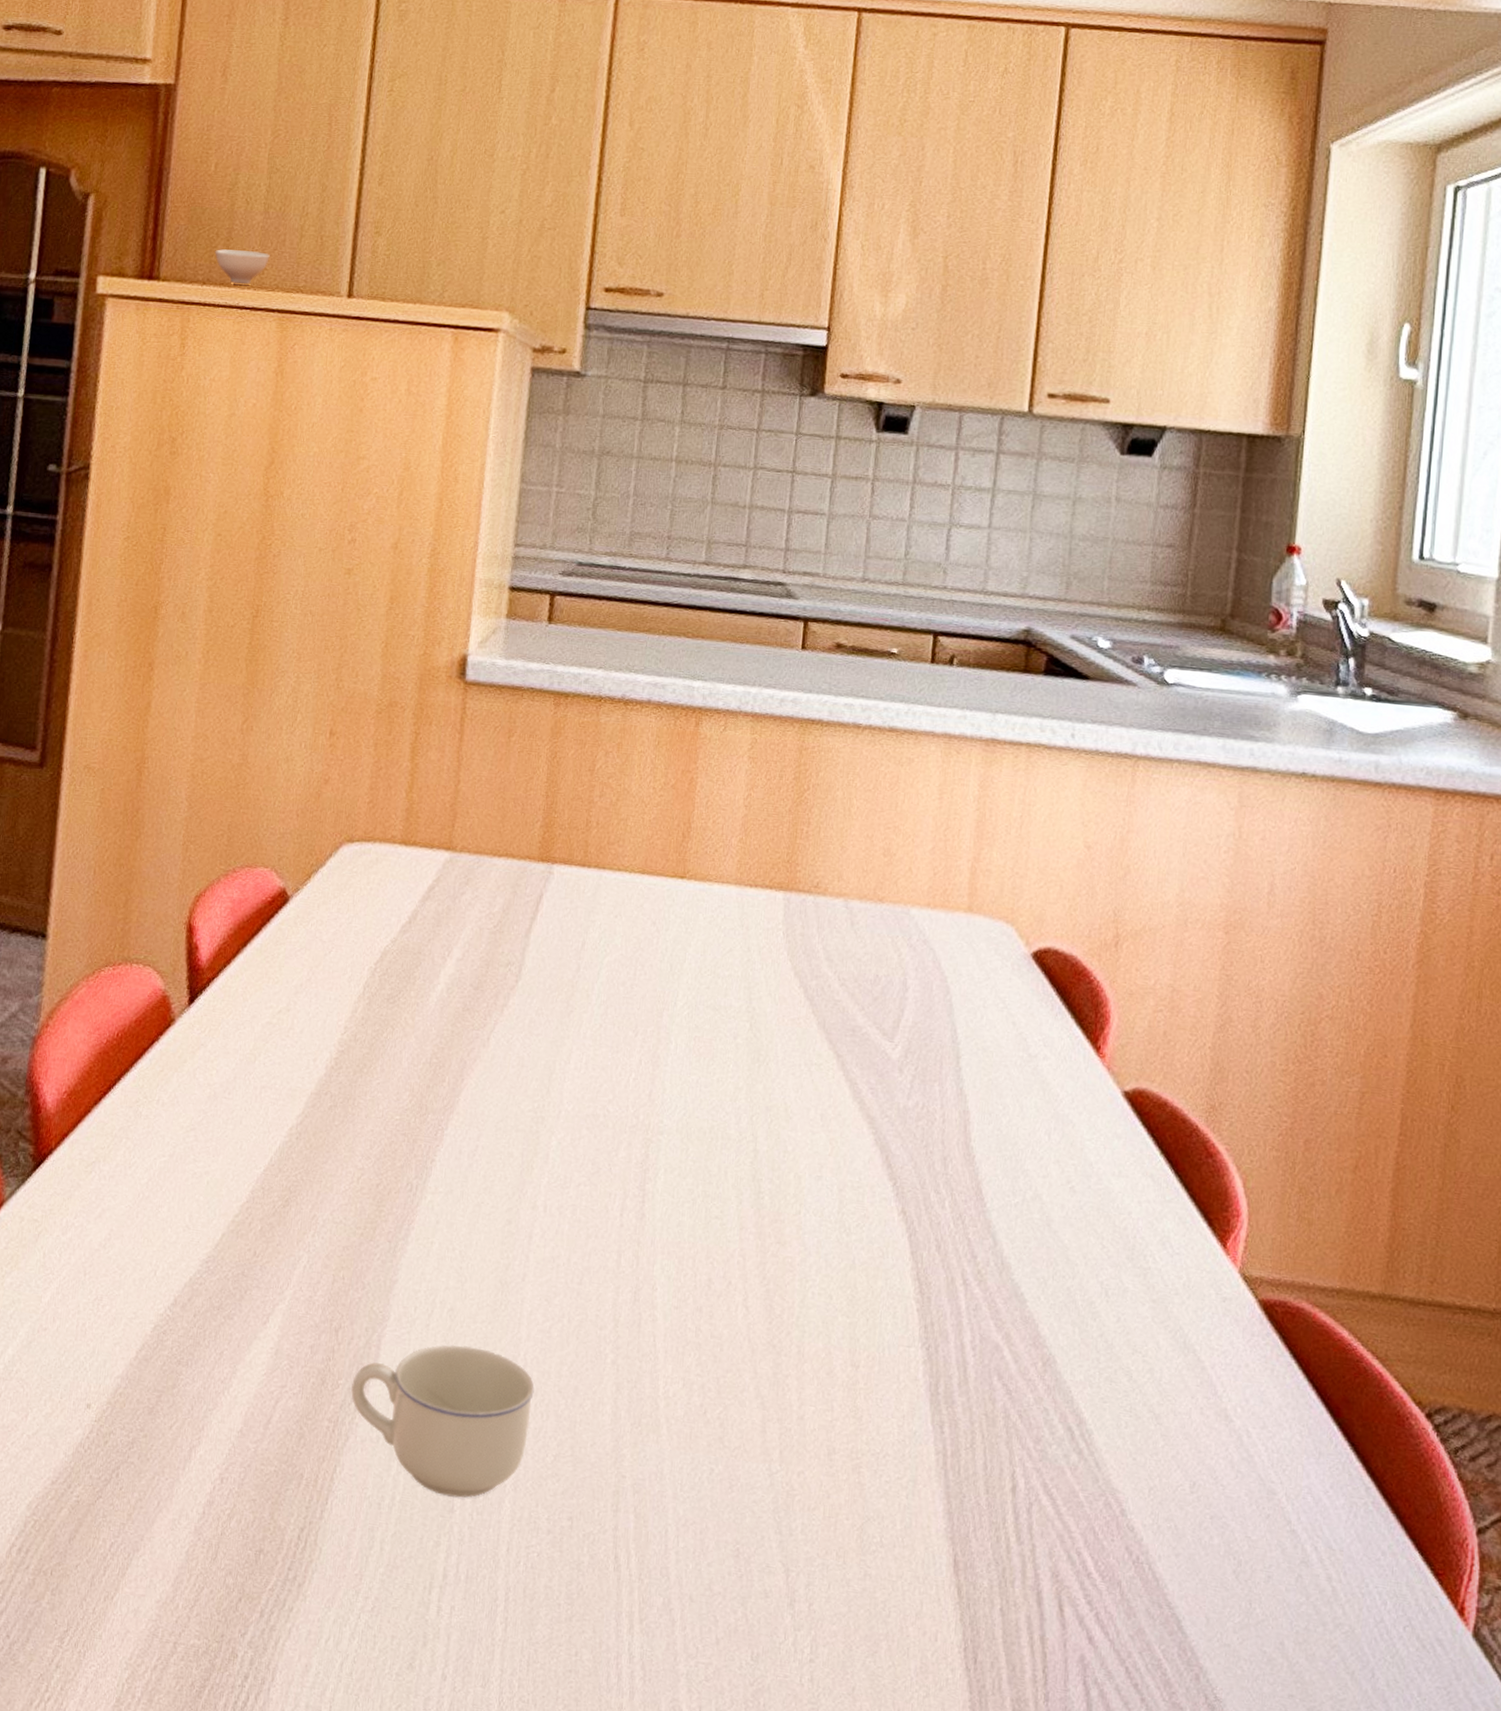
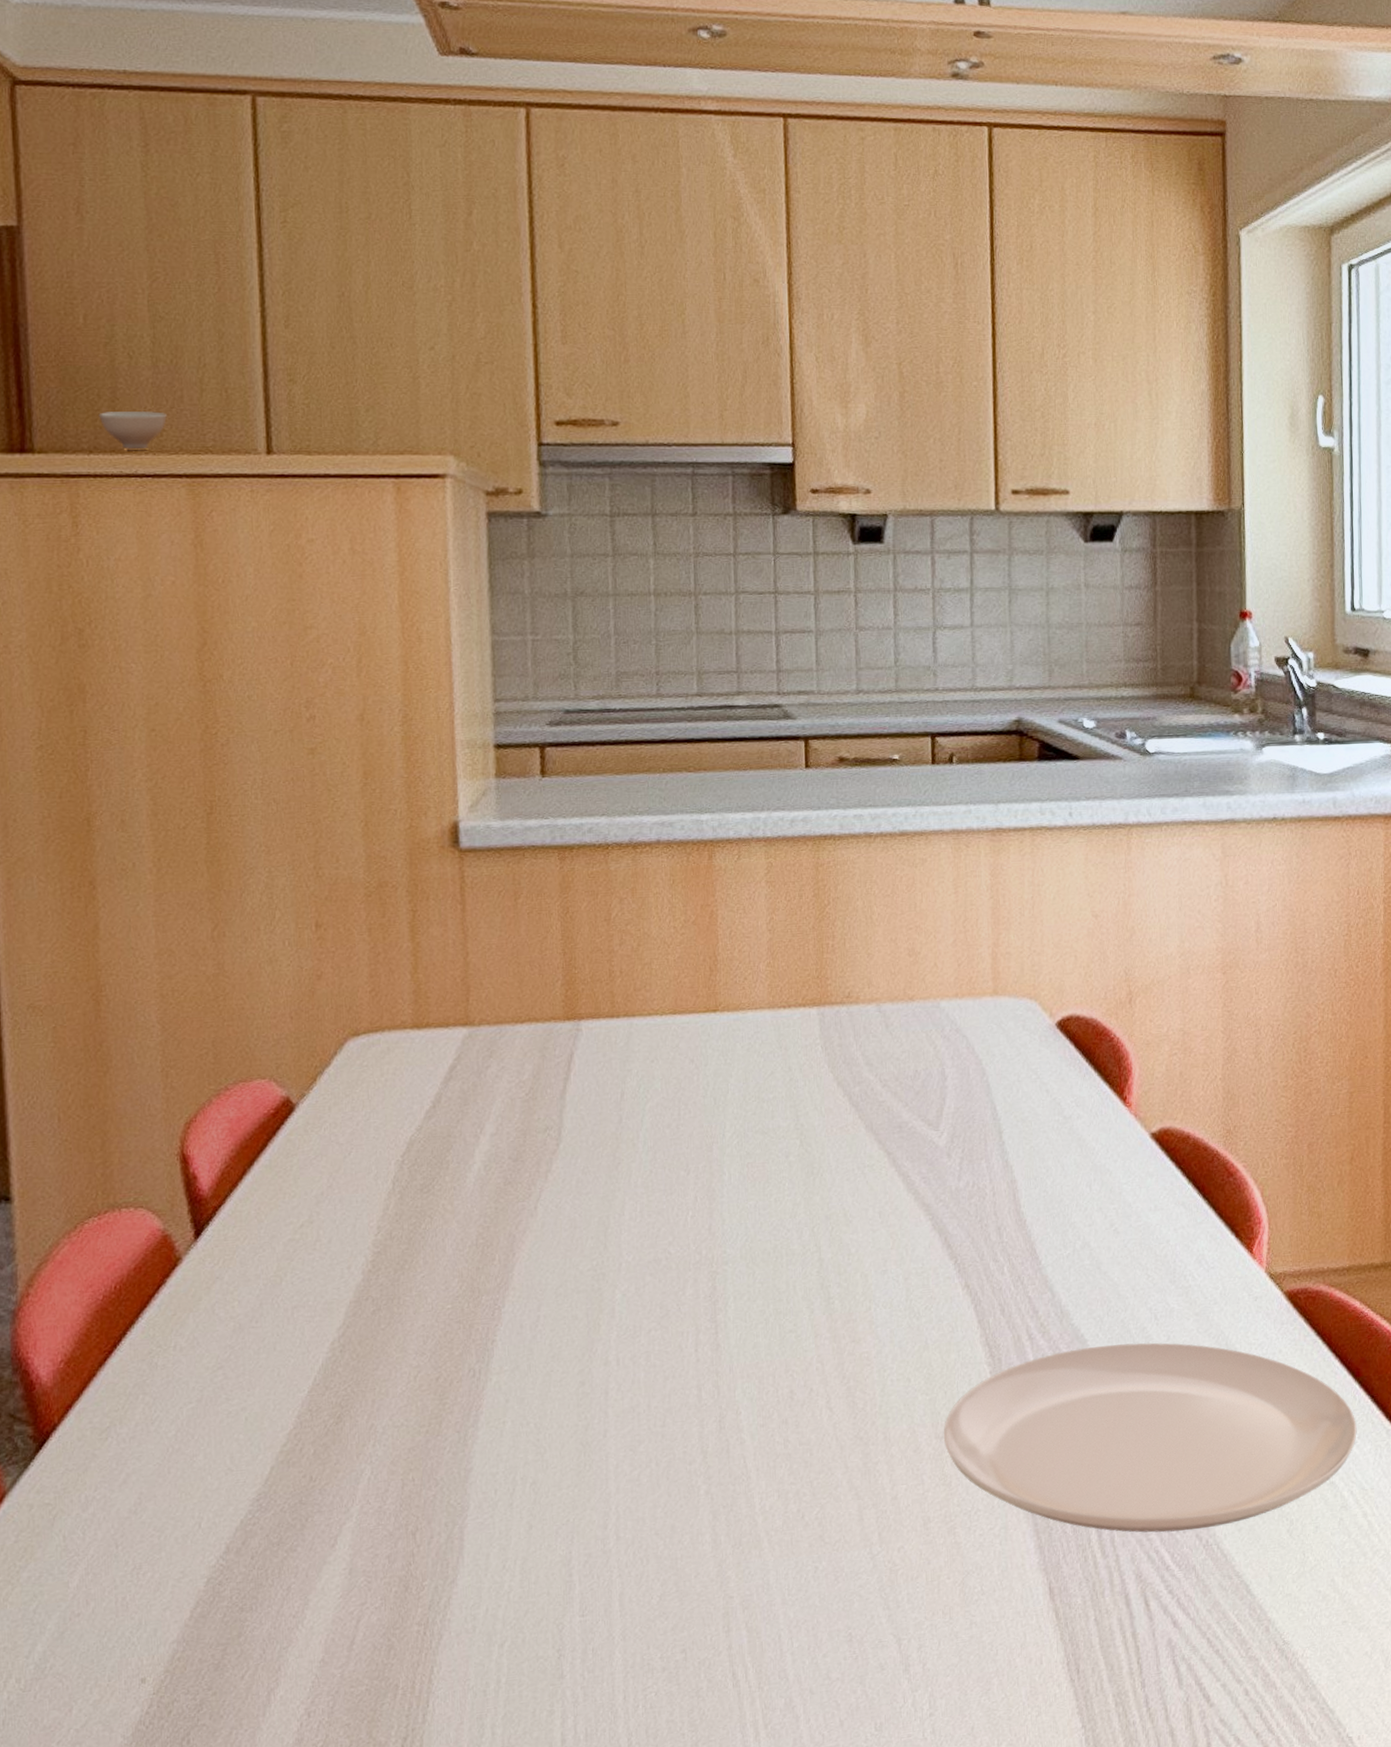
cup: present [351,1344,535,1498] -> none [438,1512,631,1665]
plate: none [859,1306,1330,1546] -> present [943,1342,1357,1533]

